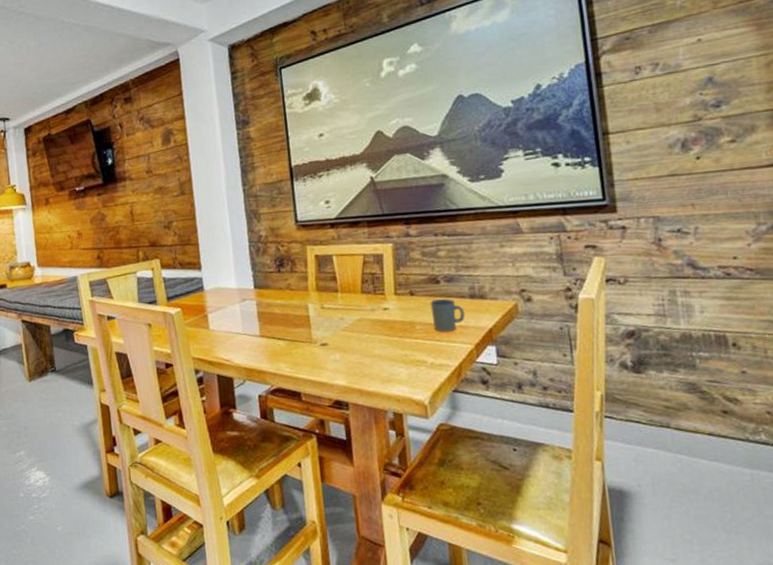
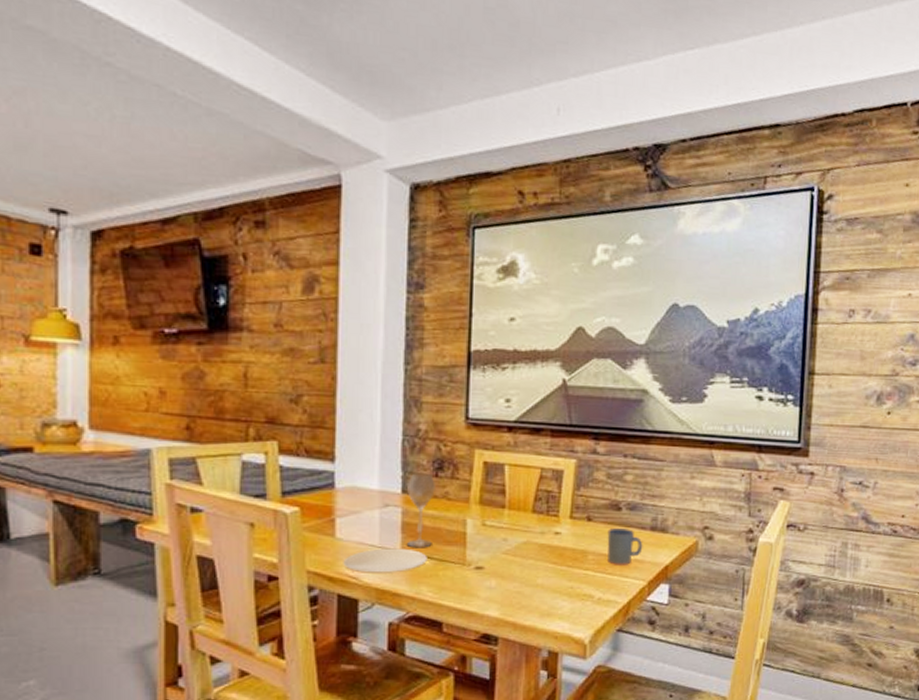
plate: none [217,333,282,357] -> present [343,548,427,575]
wineglass: none [257,270,284,333] -> present [406,473,435,548]

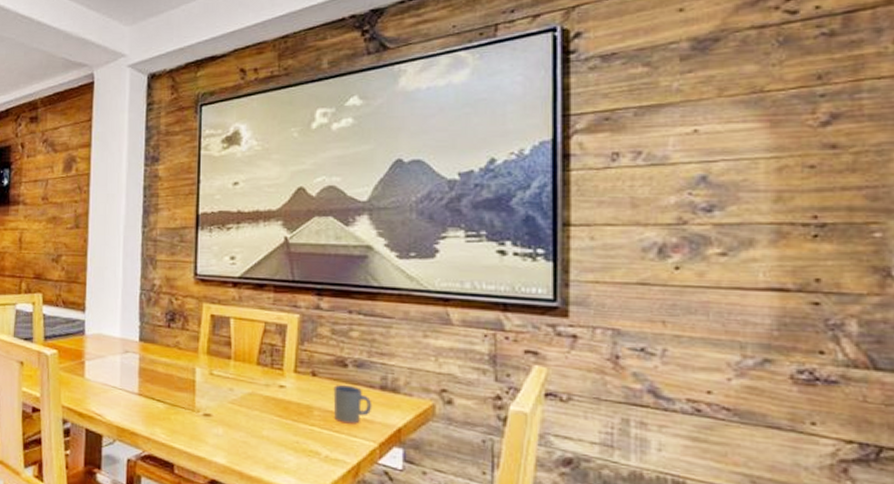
plate: present [343,548,427,575] -> none [90,390,161,415]
wineglass: present [406,473,435,548] -> none [142,323,168,393]

